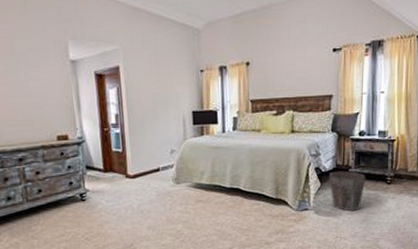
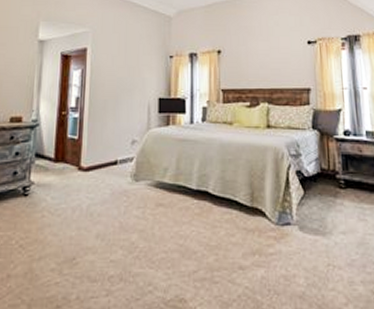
waste bin: present [328,171,366,212] -> none [312,177,358,230]

